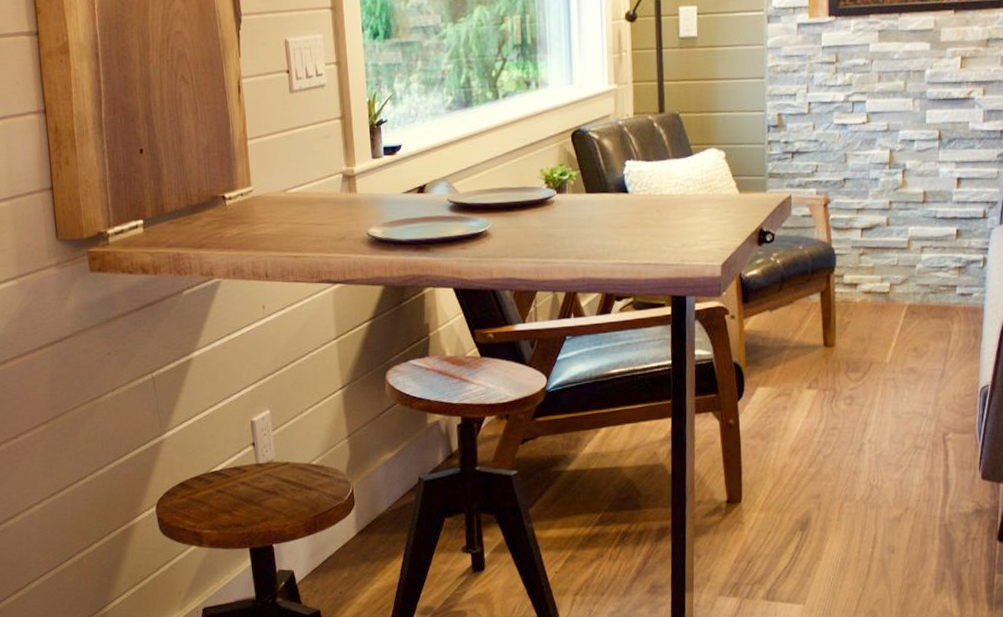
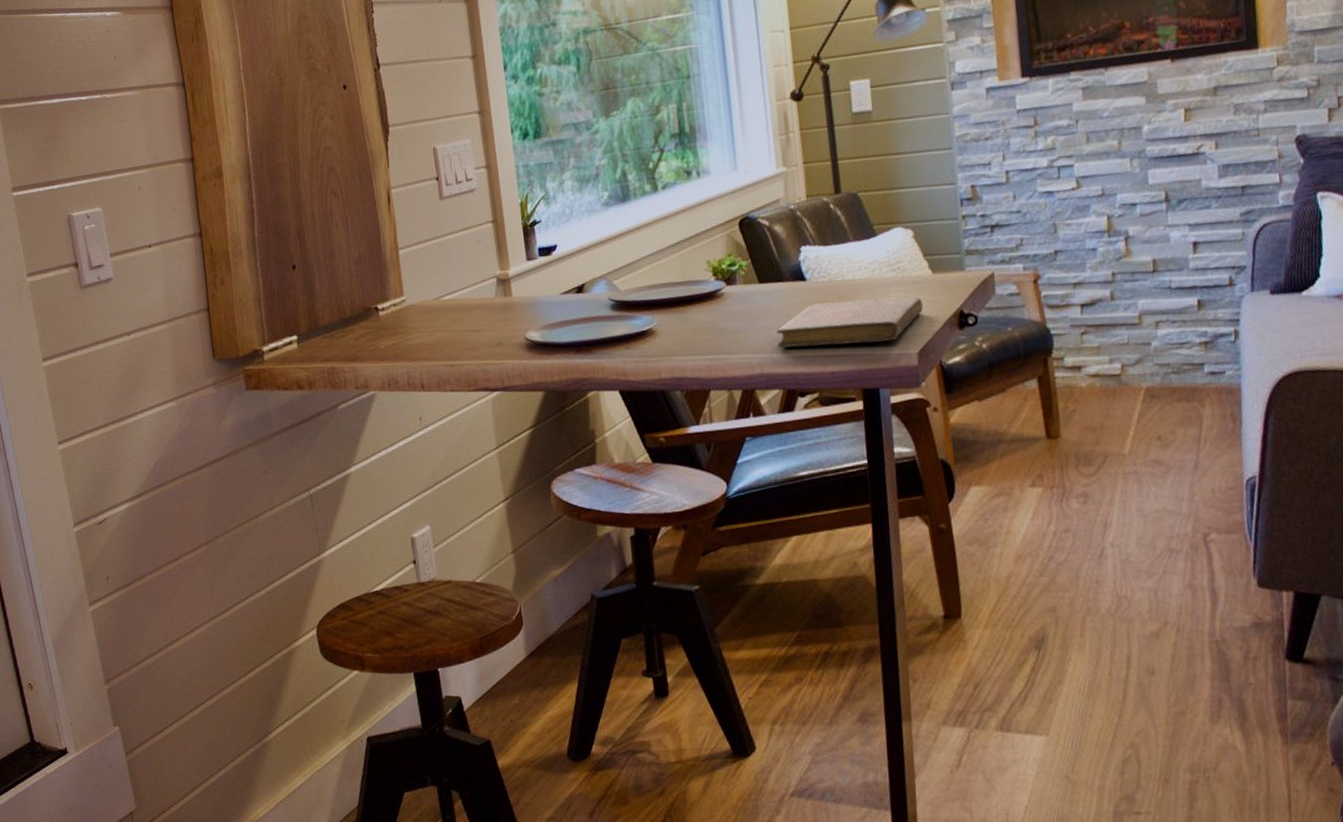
notebook: none [599,212,729,255] -> present [777,296,924,348]

